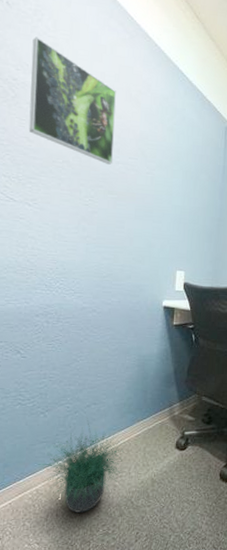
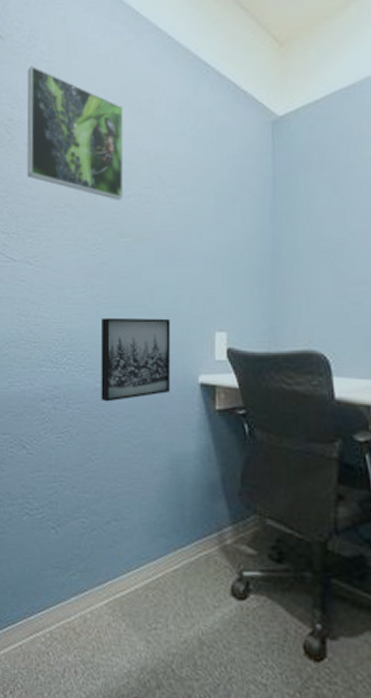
potted plant: present [40,418,124,513] -> none [53,539,157,674]
wall art: none [87,254,145,318] -> present [101,317,171,402]

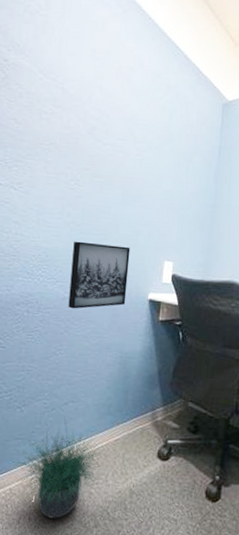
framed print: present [26,65,124,200] -> none [17,16,107,146]
potted plant: none [53,539,157,674] -> present [14,416,101,519]

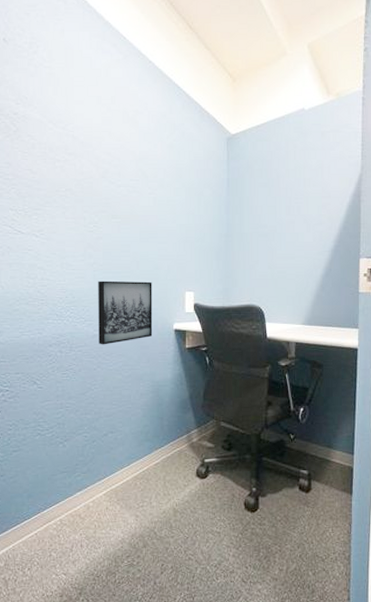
potted plant: present [14,416,101,519] -> none [62,447,143,543]

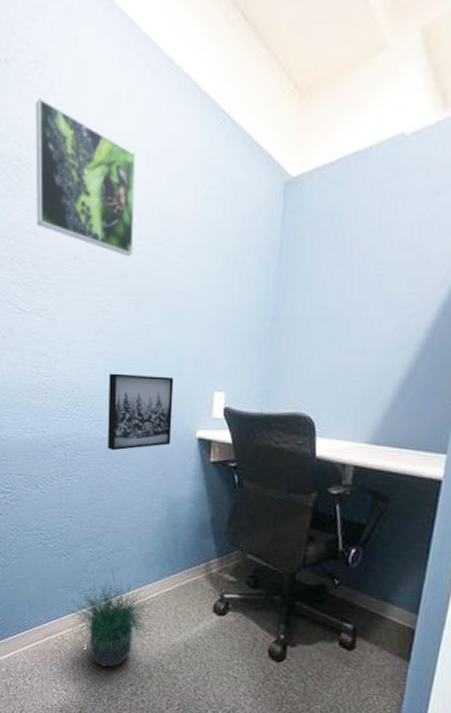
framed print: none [30,69,115,188] -> present [35,98,135,256]
potted plant: none [62,447,143,543] -> present [64,565,152,668]

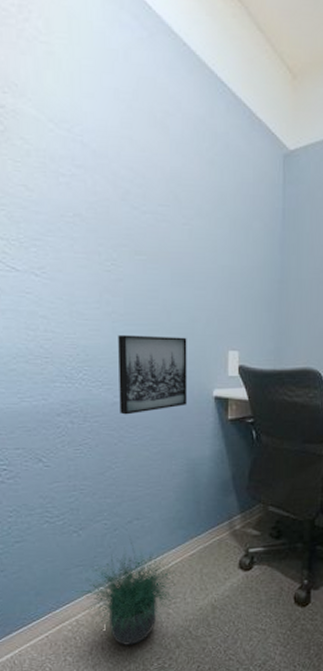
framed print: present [35,98,135,256] -> none [20,44,139,215]

